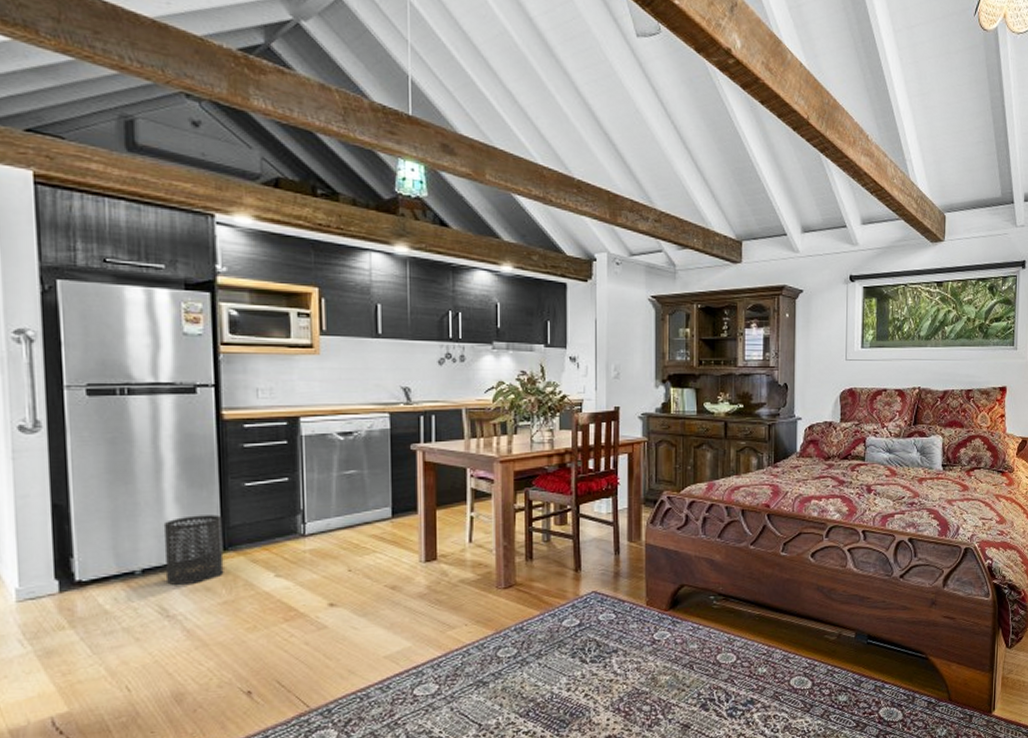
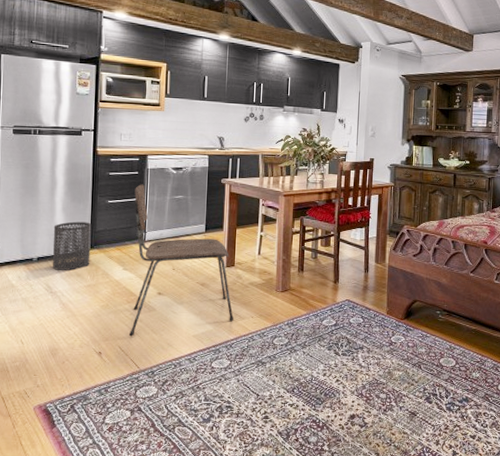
dining chair: none [284,457,440,666] -> present [128,184,234,337]

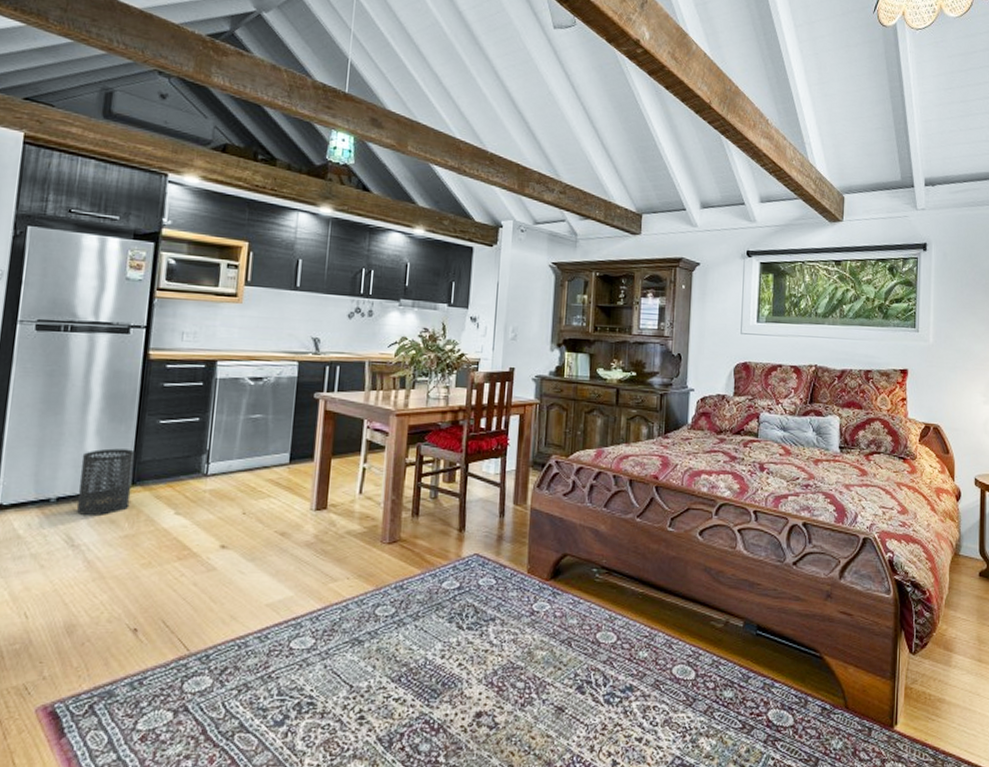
dining chair: present [128,184,234,337] -> none [176,399,323,607]

